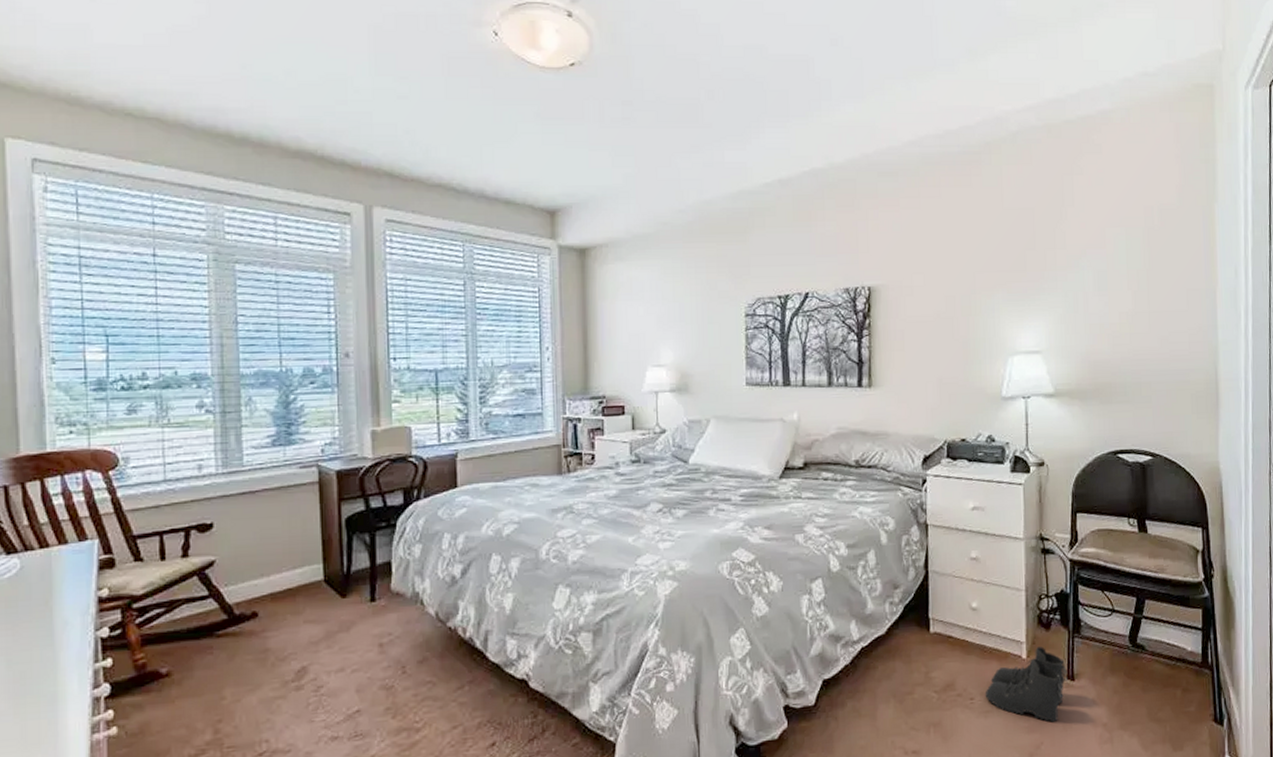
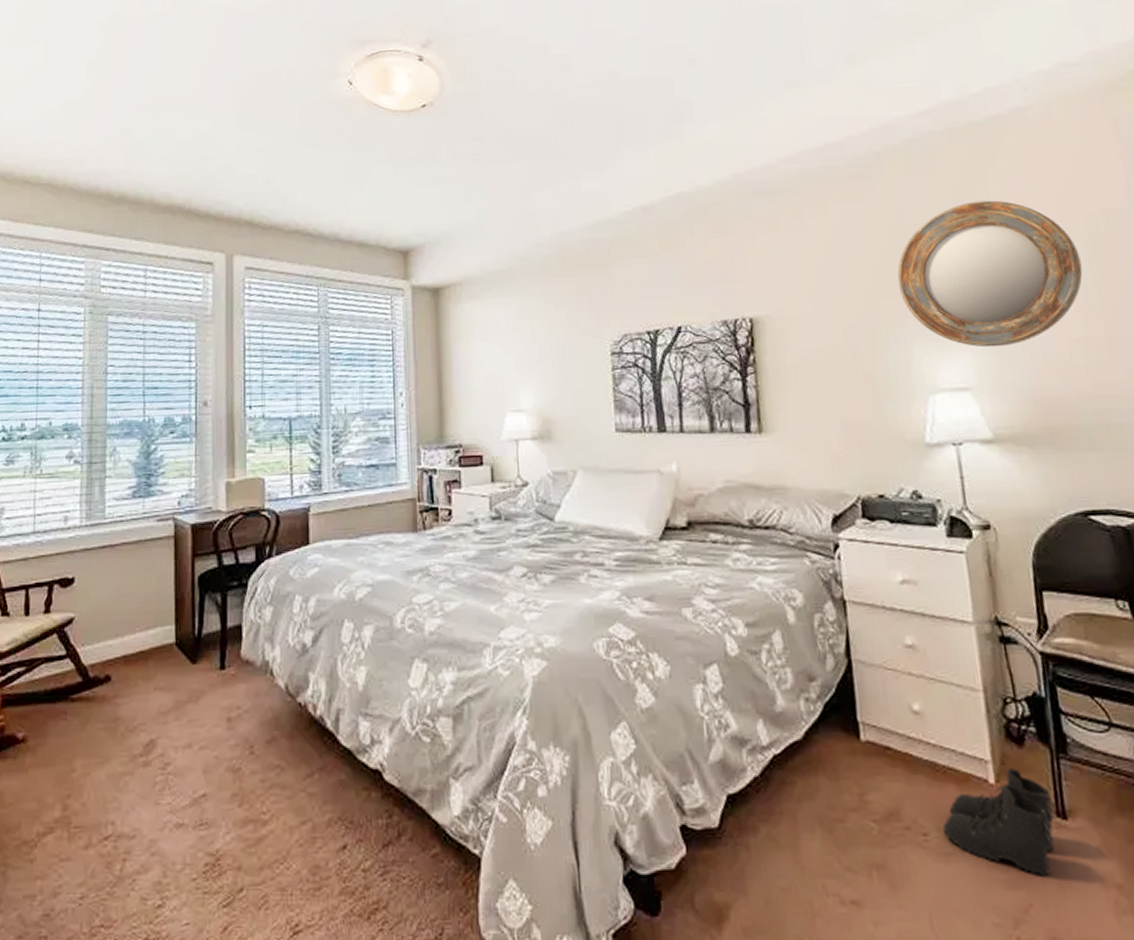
home mirror: none [994,191,1137,318] -> present [897,200,1083,348]

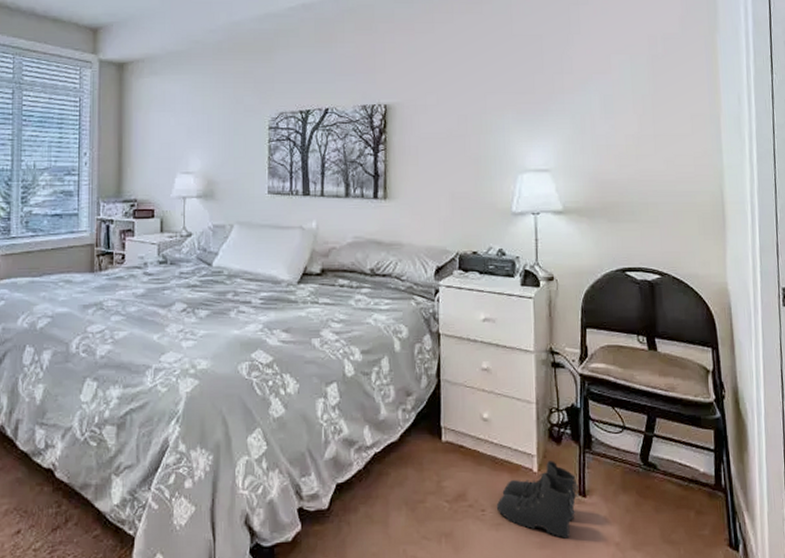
home mirror: present [897,200,1083,348] -> none [504,20,642,138]

